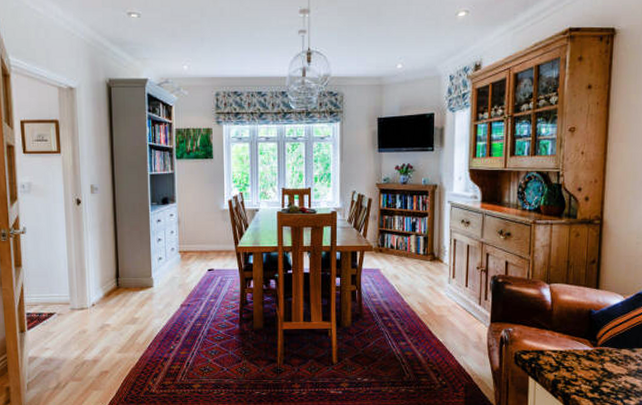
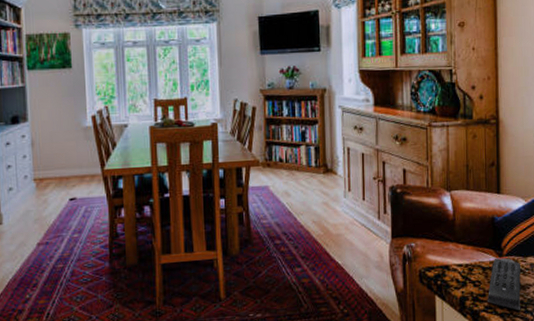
remote control: none [579,348,614,396] -> present [488,258,521,311]

